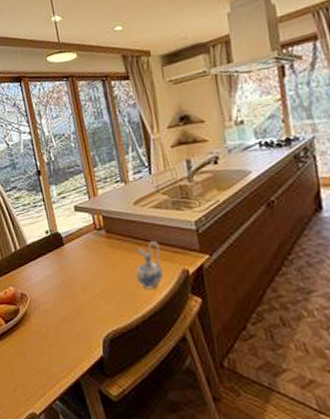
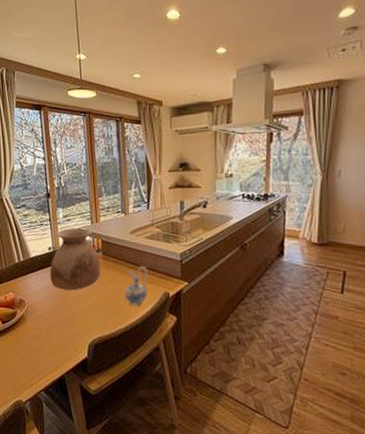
vase: none [49,204,106,278] -> present [49,228,101,291]

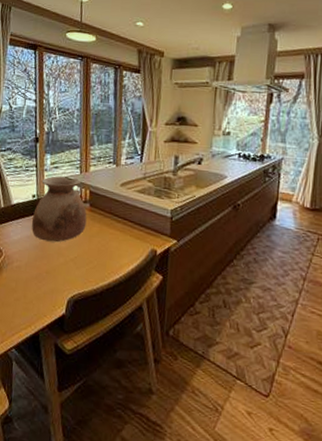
ceramic pitcher: present [124,266,147,306] -> none [109,221,136,262]

